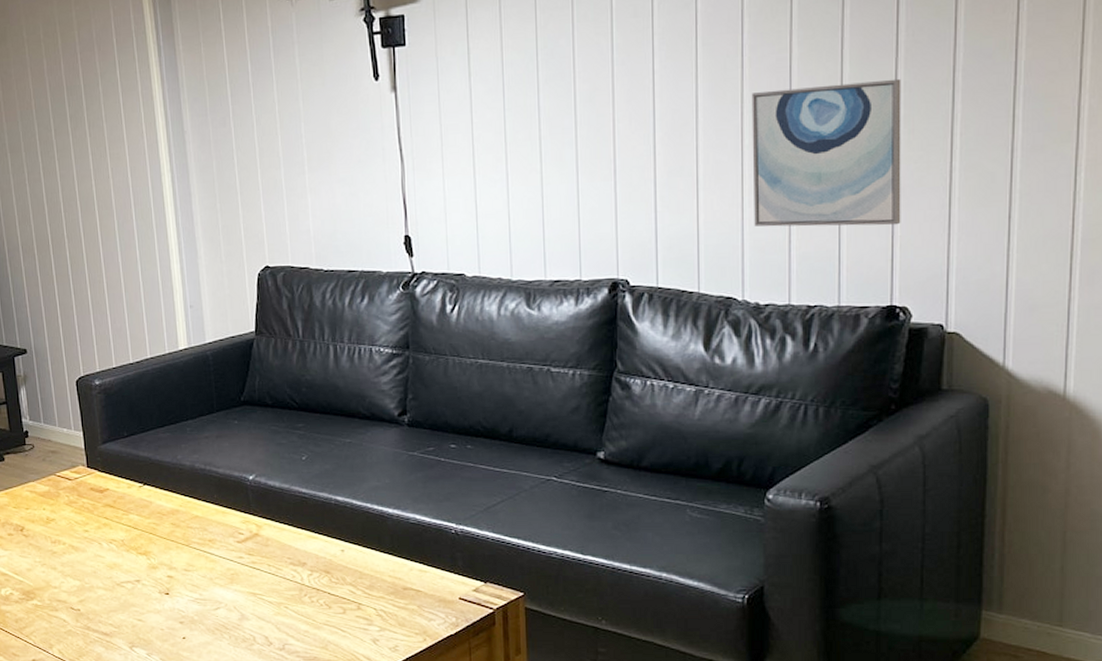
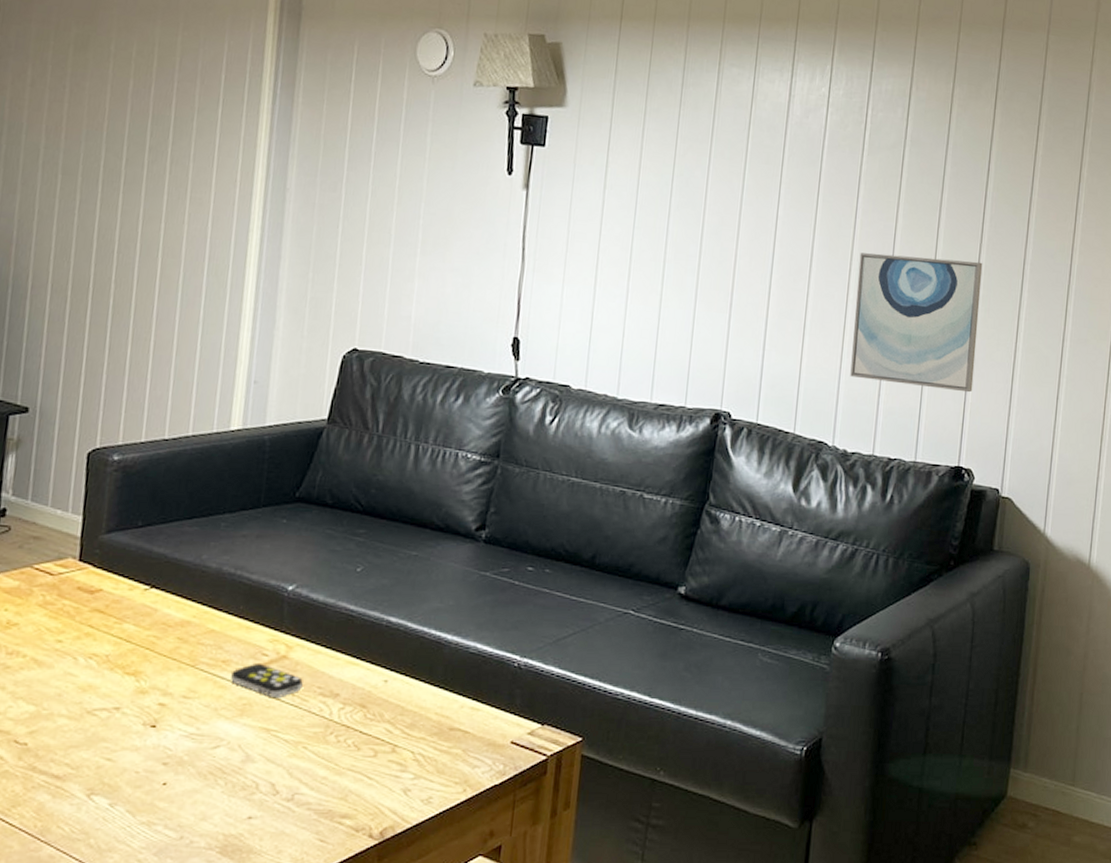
remote control: none [218,541,275,568] -> present [231,664,303,697]

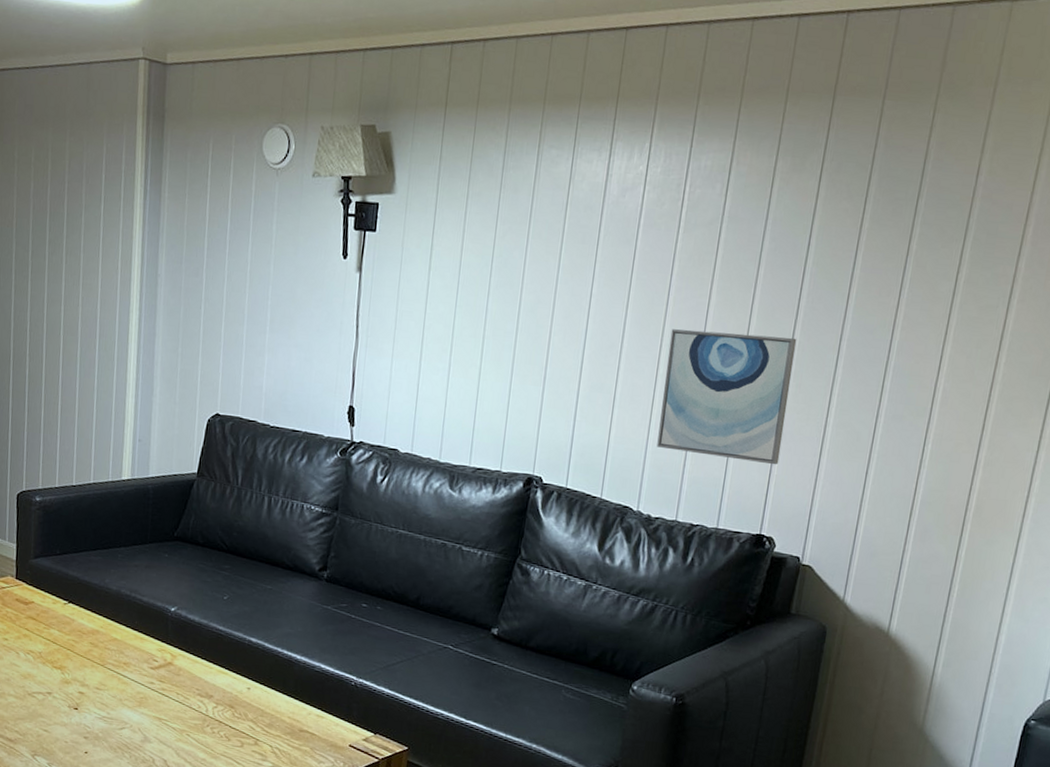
remote control: present [231,664,303,697] -> none [131,667,185,695]

